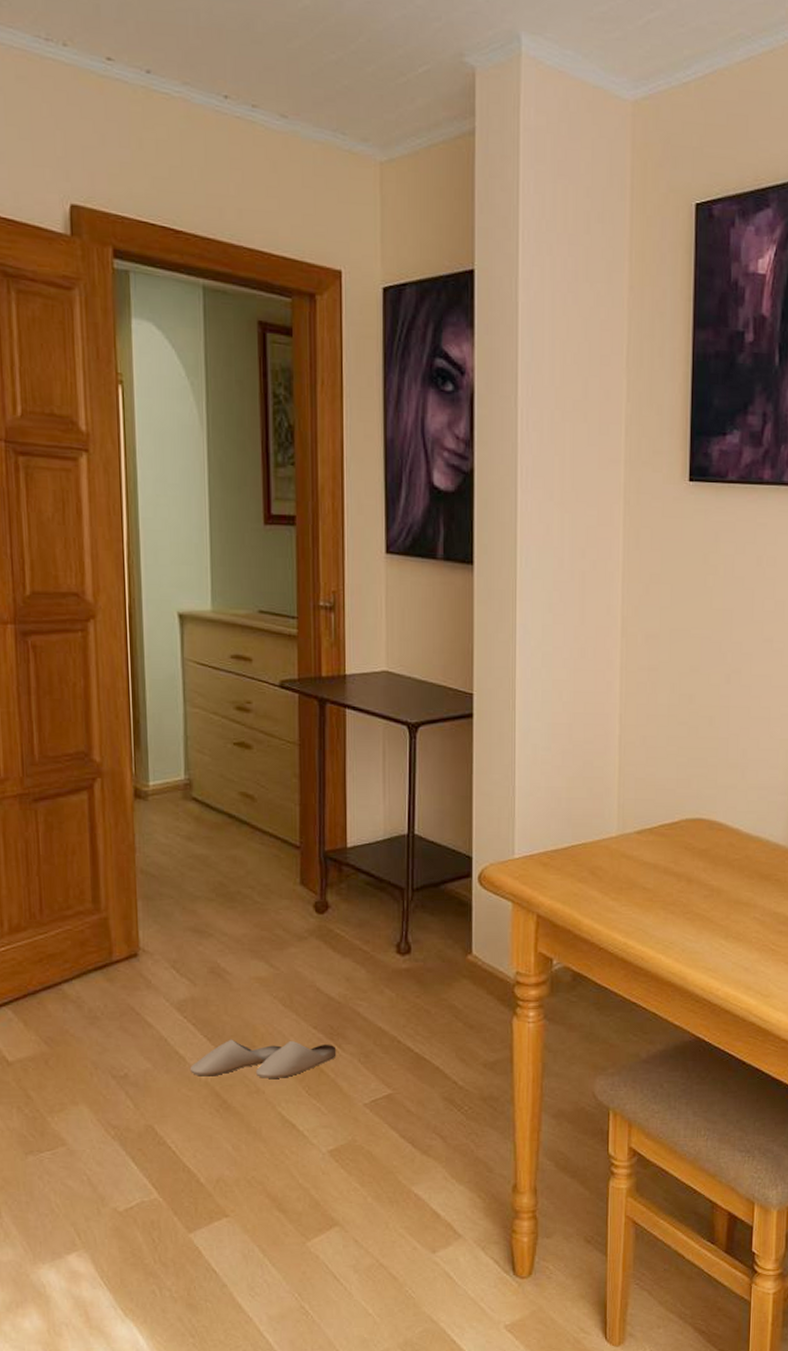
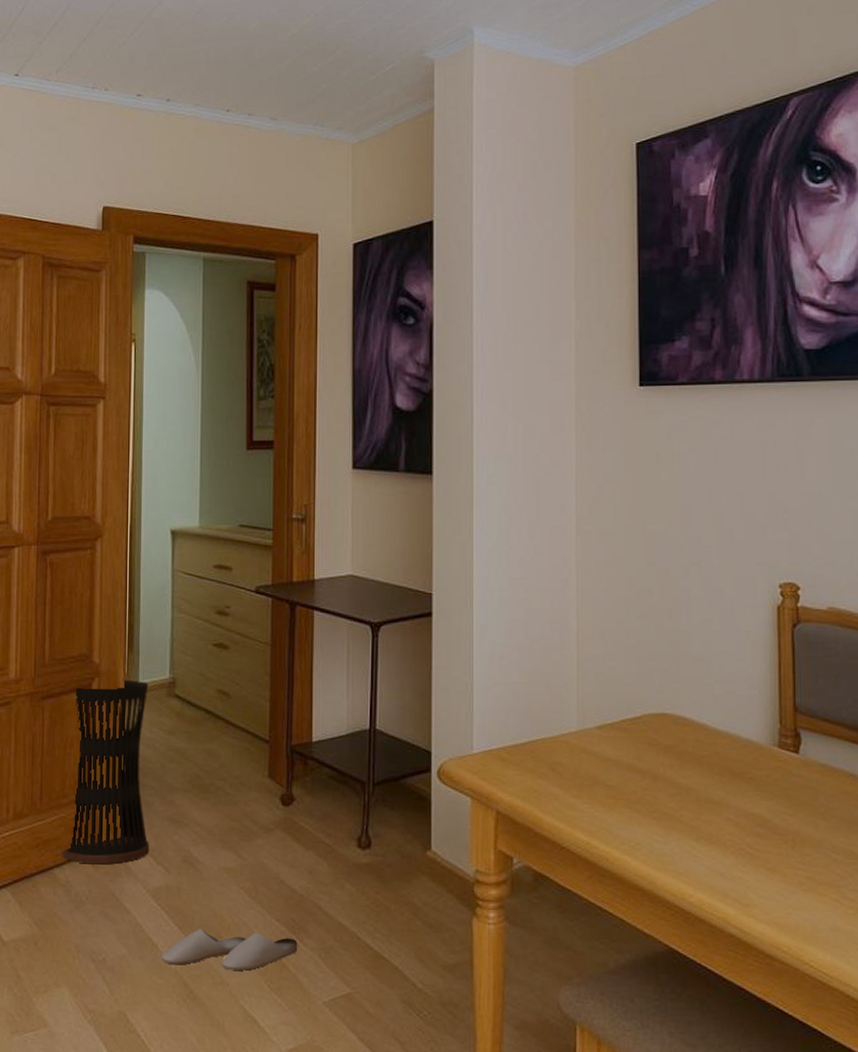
umbrella stand: none [69,780,172,979] -> present [61,679,150,865]

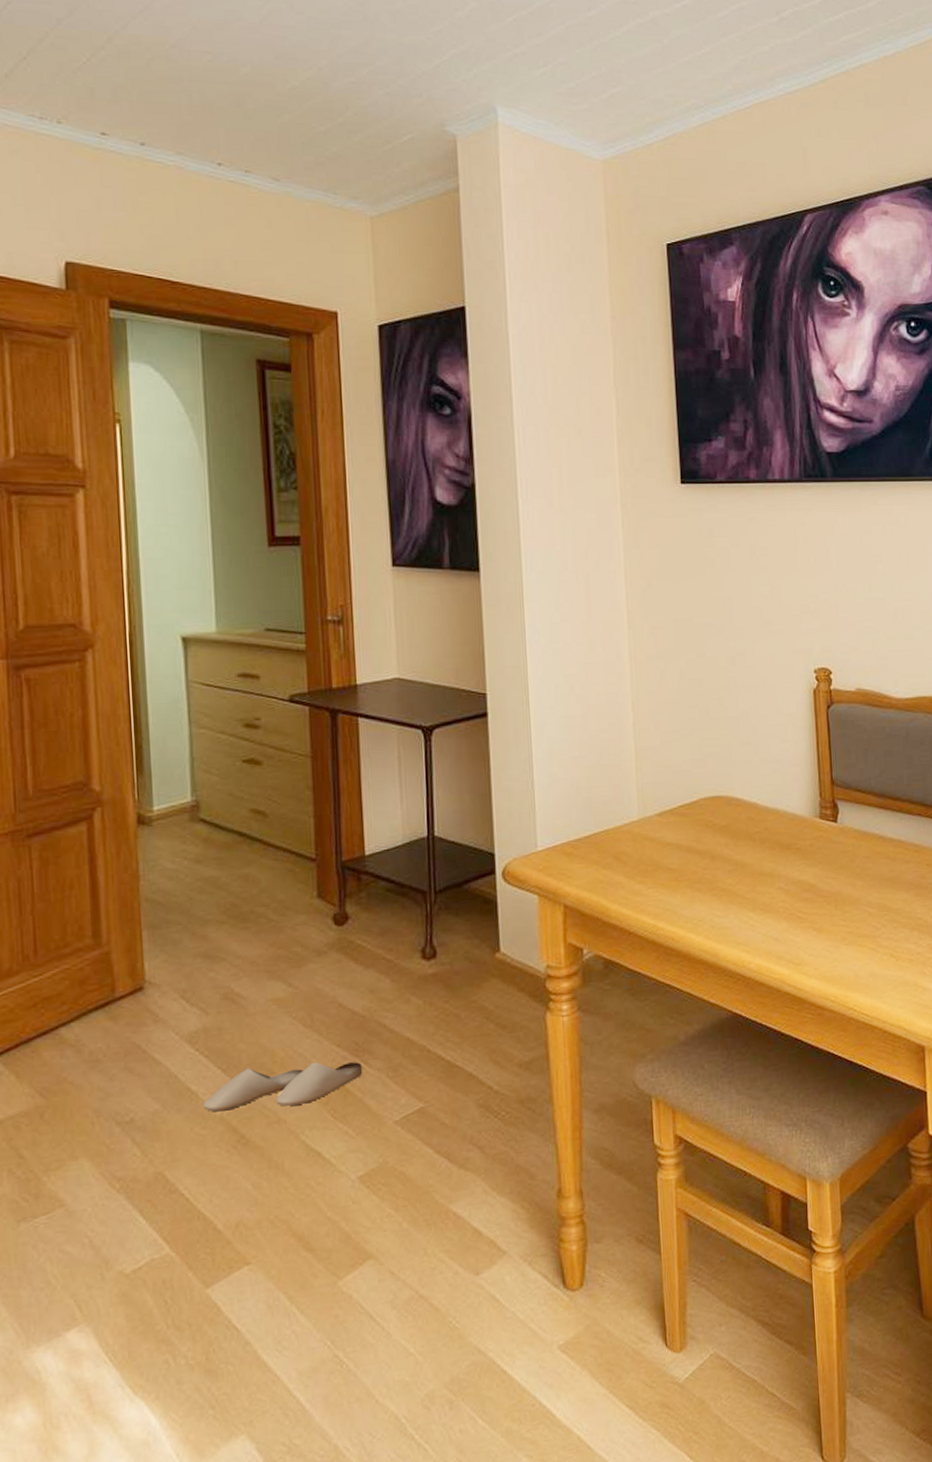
umbrella stand: present [61,679,150,865] -> none [67,807,181,1019]

